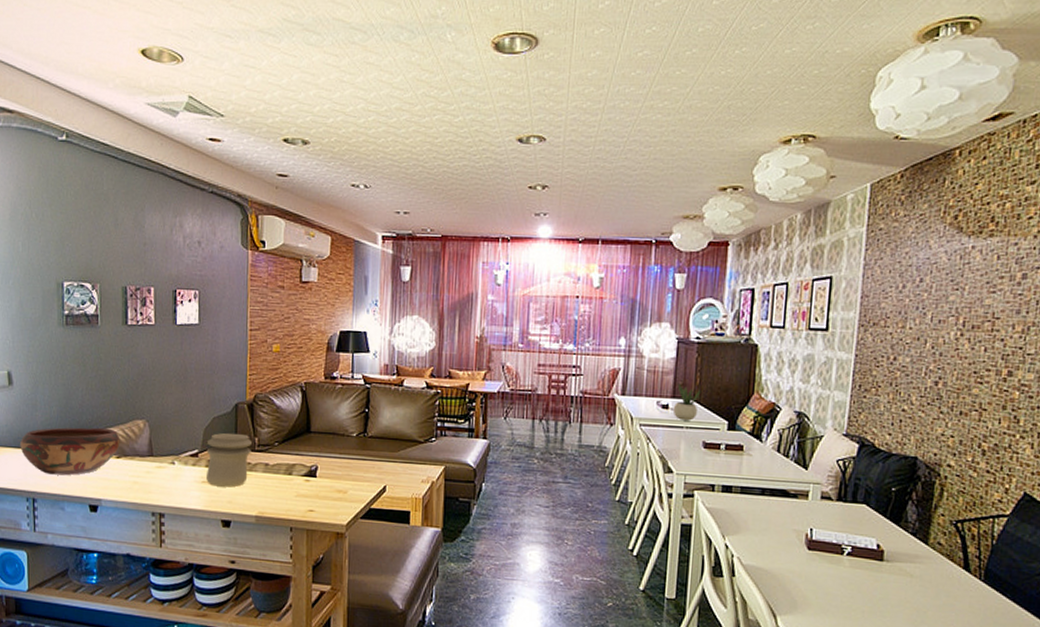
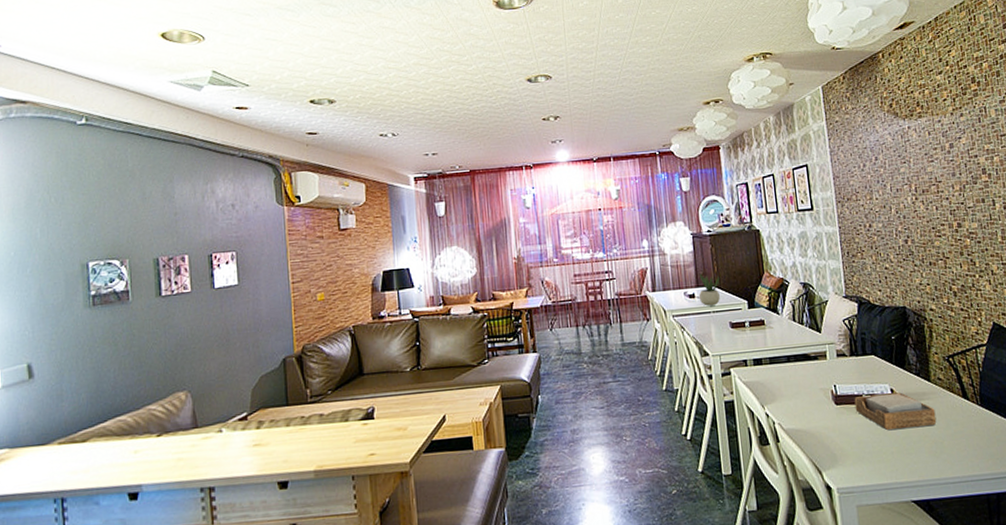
decorative bowl: present [20,427,120,476] -> none [44,407,160,468]
jar: present [206,432,252,487] -> none [256,387,304,448]
napkin holder: none [830,545,926,593] -> present [854,392,937,430]

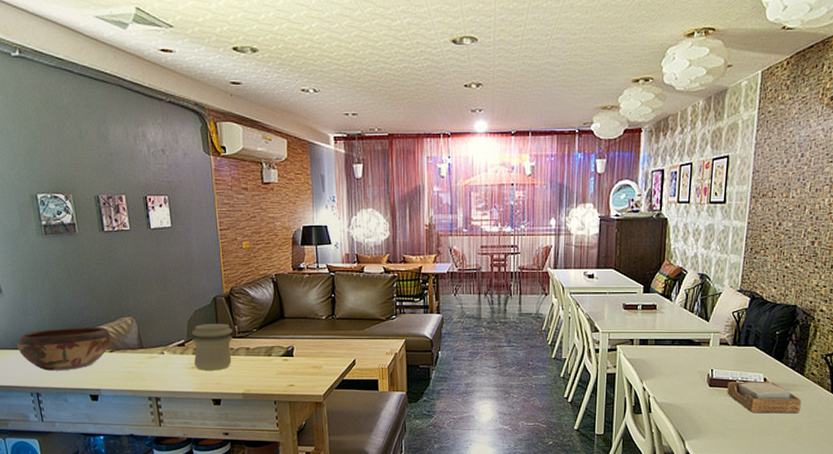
decorative bowl: none [44,407,160,468] -> present [17,327,112,371]
jar: none [256,387,304,448] -> present [191,323,233,371]
potted plant: present [698,273,721,306] -> none [597,255,621,287]

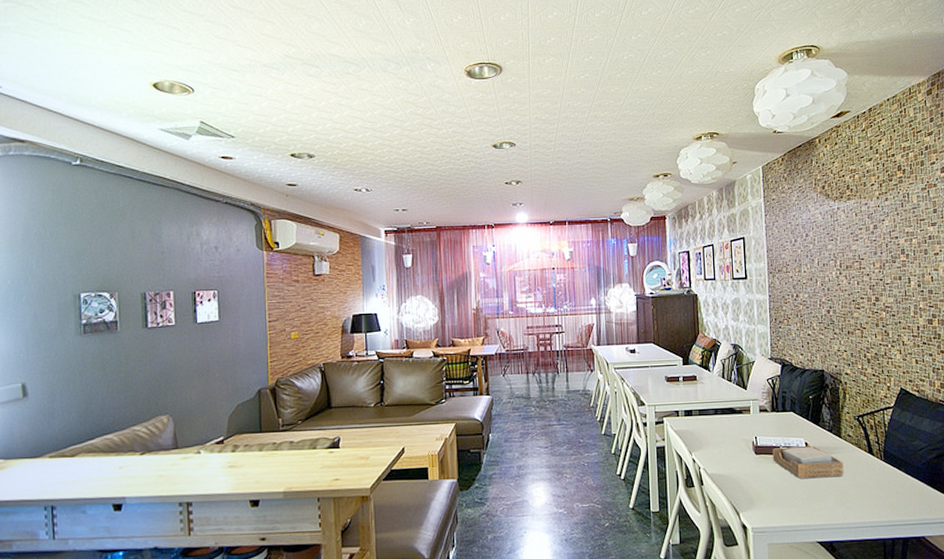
decorative bowl: present [17,327,112,371] -> none [36,428,144,480]
jar: present [191,323,233,371] -> none [231,416,276,469]

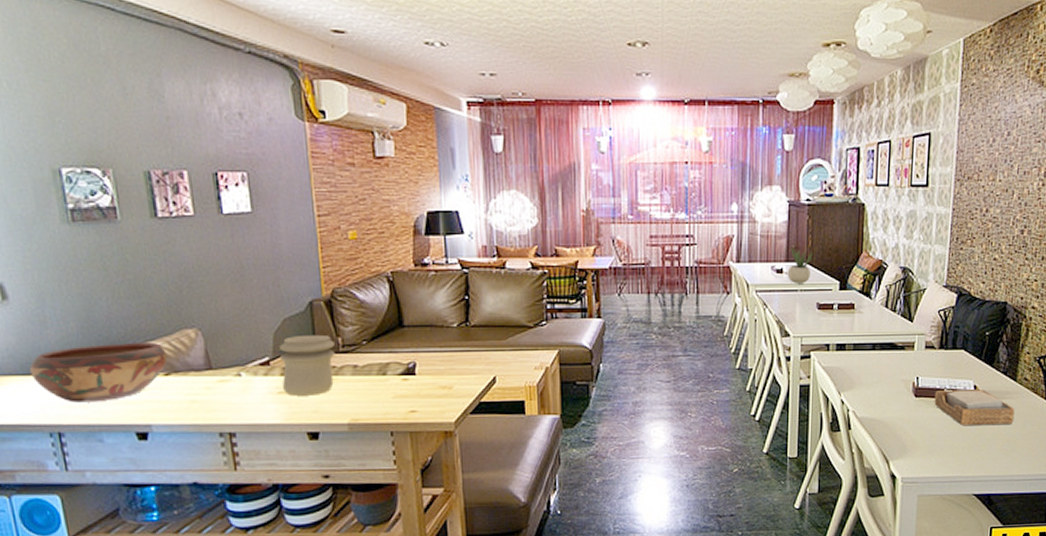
decorative bowl: none [36,428,144,480] -> present [30,343,167,403]
jar: none [231,416,276,469] -> present [279,334,335,396]
potted plant: none [639,331,660,361] -> present [787,246,814,284]

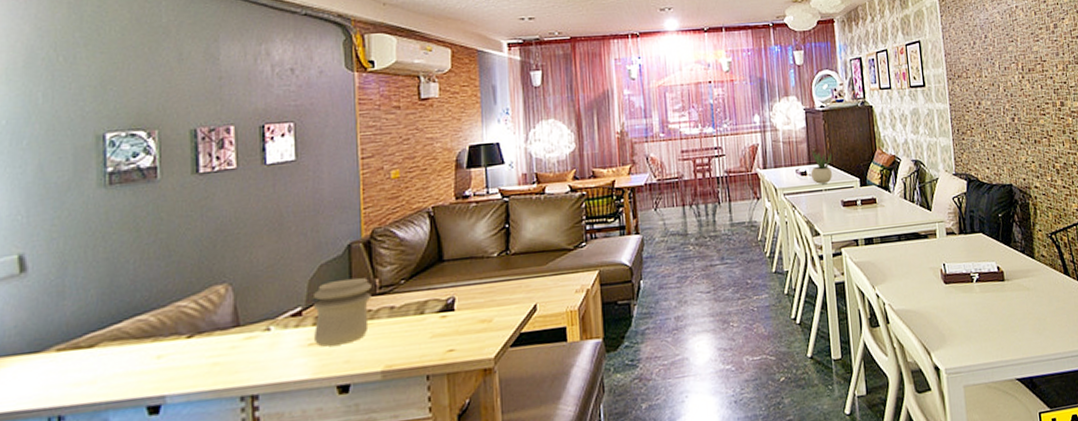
decorative bowl: present [30,343,167,403] -> none [38,303,192,380]
napkin holder: present [934,389,1015,426] -> none [962,270,1040,308]

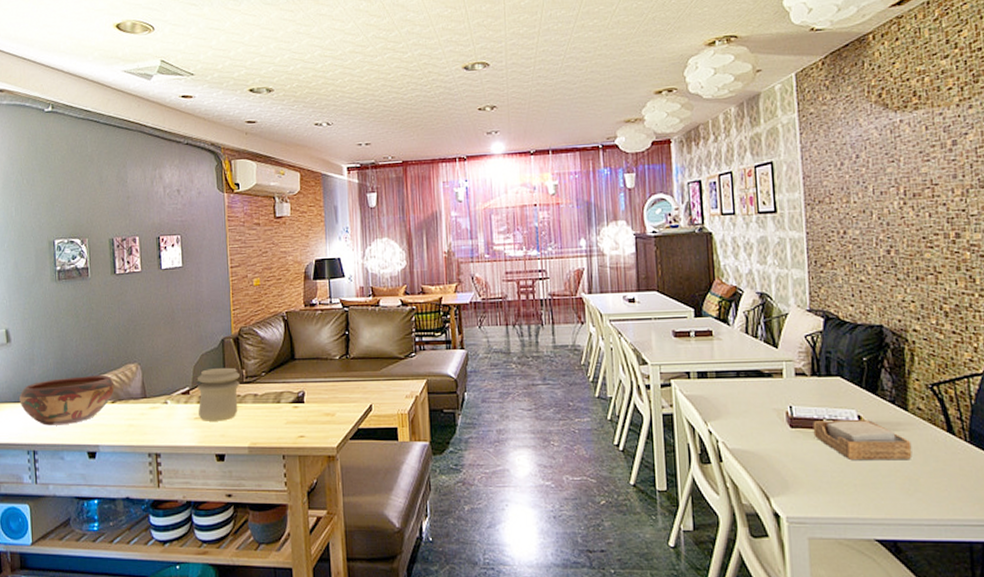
decorative bowl: none [38,303,192,380] -> present [19,376,115,426]
potted plant: present [810,150,833,184] -> none [639,276,665,312]
napkin holder: none [962,270,1040,308] -> present [813,420,913,461]

